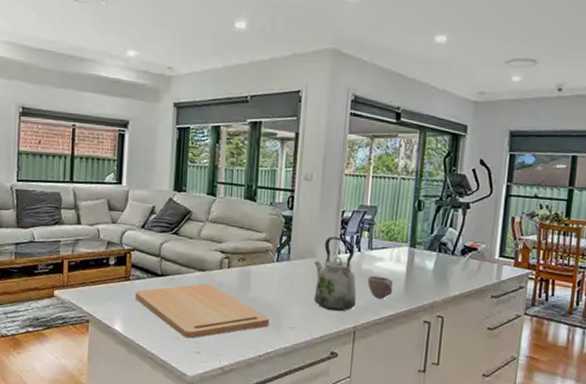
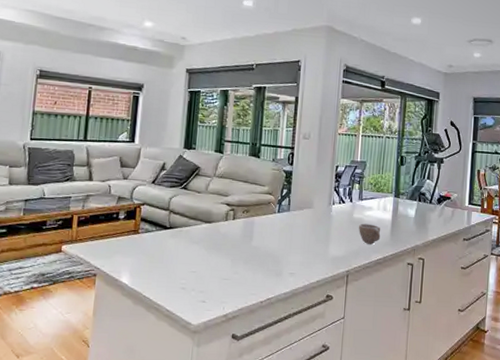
cutting board: present [134,283,270,339] -> none [143,234,272,288]
kettle: present [314,237,357,312] -> none [311,189,349,257]

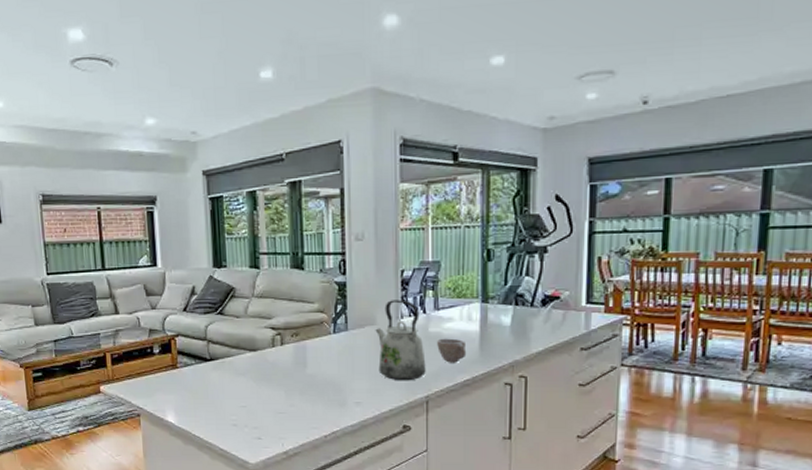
kettle: none [311,189,349,257] -> present [375,300,426,381]

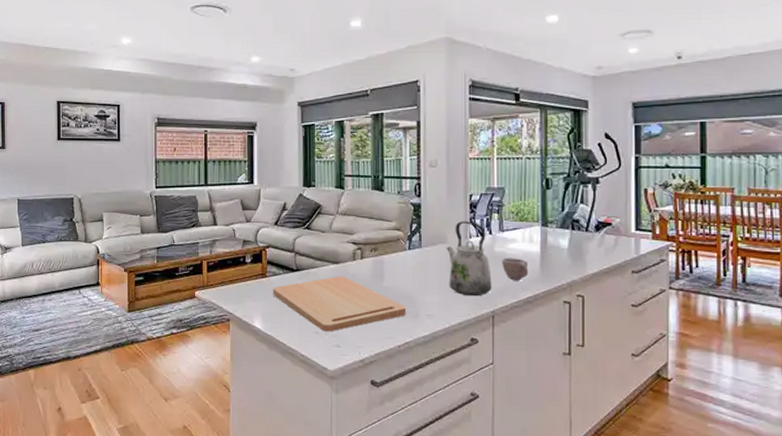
cutting board: none [184,364,333,424] -> present [272,275,407,332]

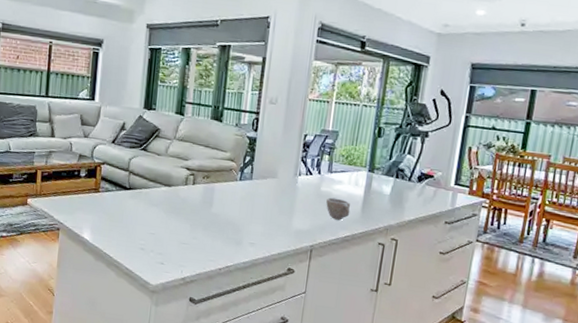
cutting board: present [272,275,407,332] -> none [103,198,231,250]
kettle: present [446,221,492,297] -> none [273,159,315,231]

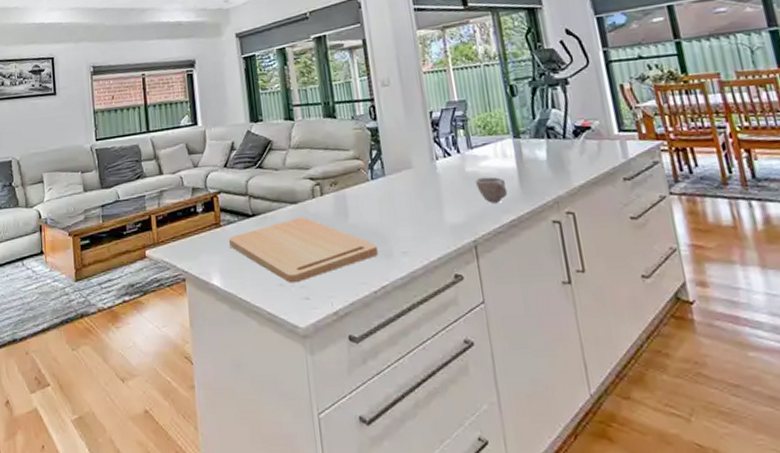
cutting board: none [103,198,231,250] -> present [228,216,379,283]

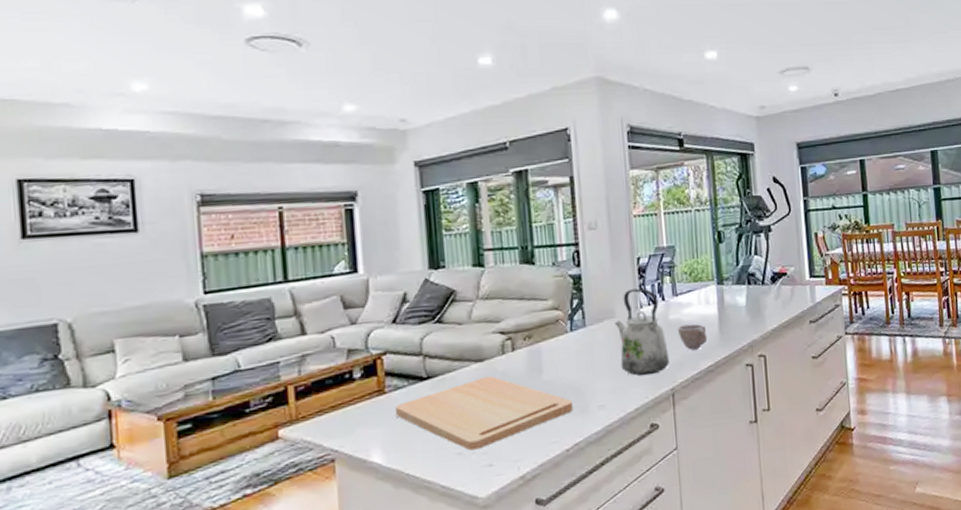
kettle: none [412,141,470,226] -> present [614,288,670,376]

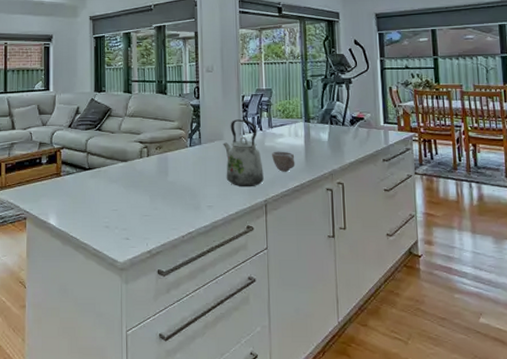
cutting board: present [394,375,574,451] -> none [66,172,189,226]

